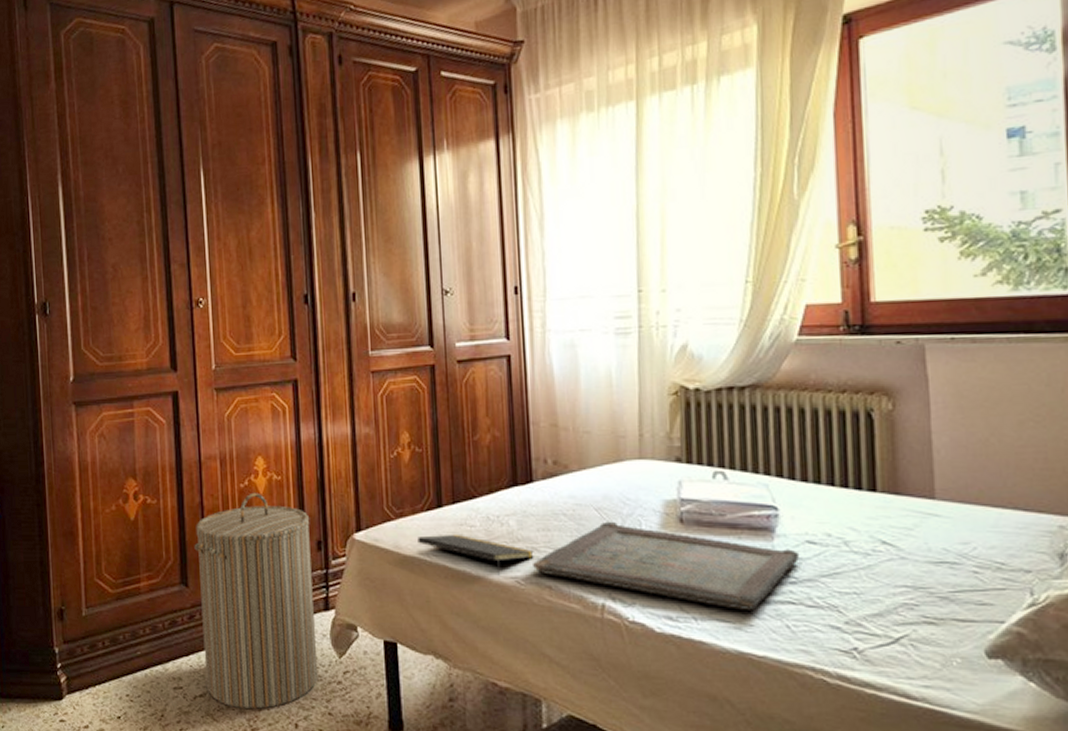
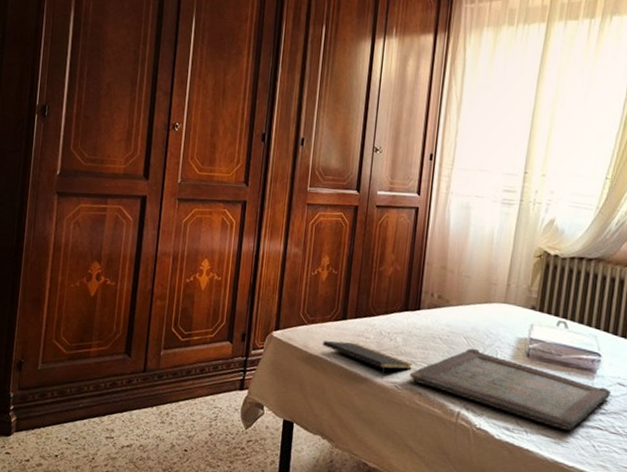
laundry hamper: present [194,492,318,710] -> none [133,287,239,463]

